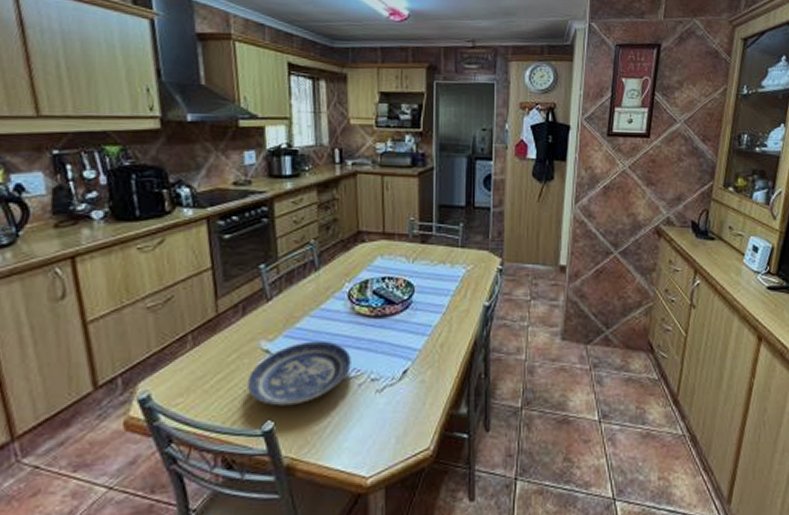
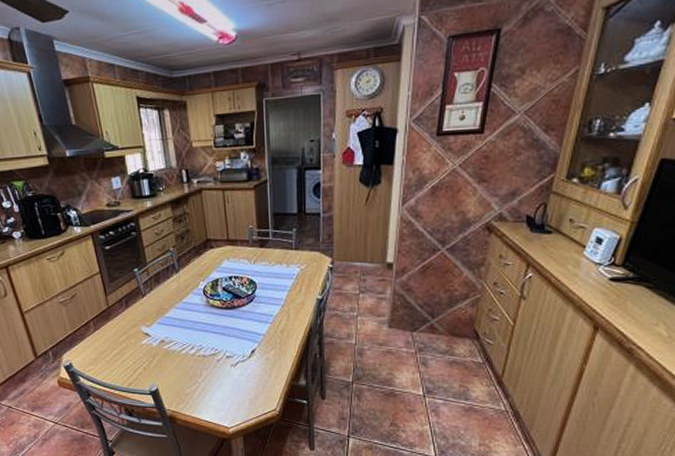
plate: present [246,341,351,406] -> none [135,327,210,374]

